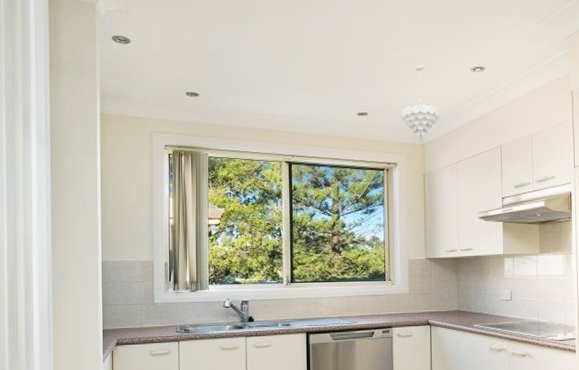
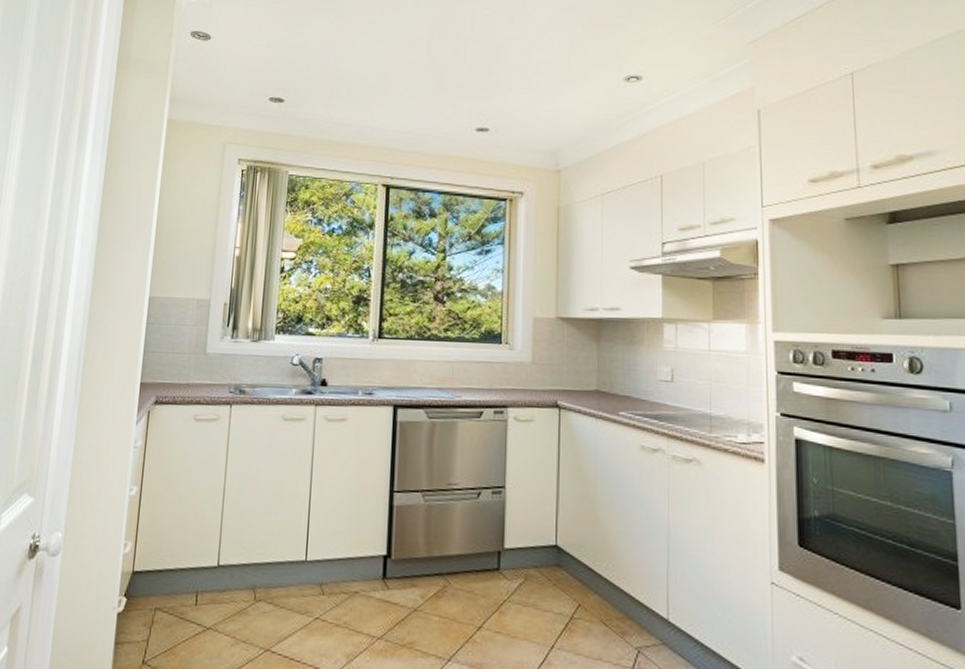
pendant light: present [400,65,441,138] -> none [530,72,583,162]

